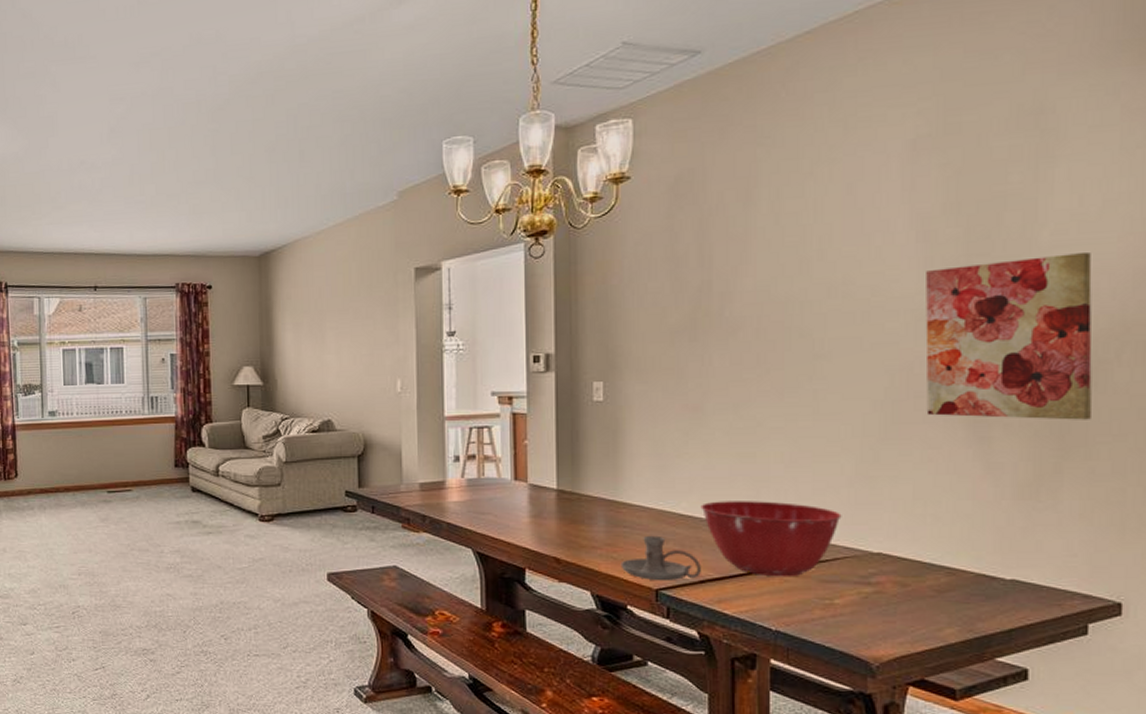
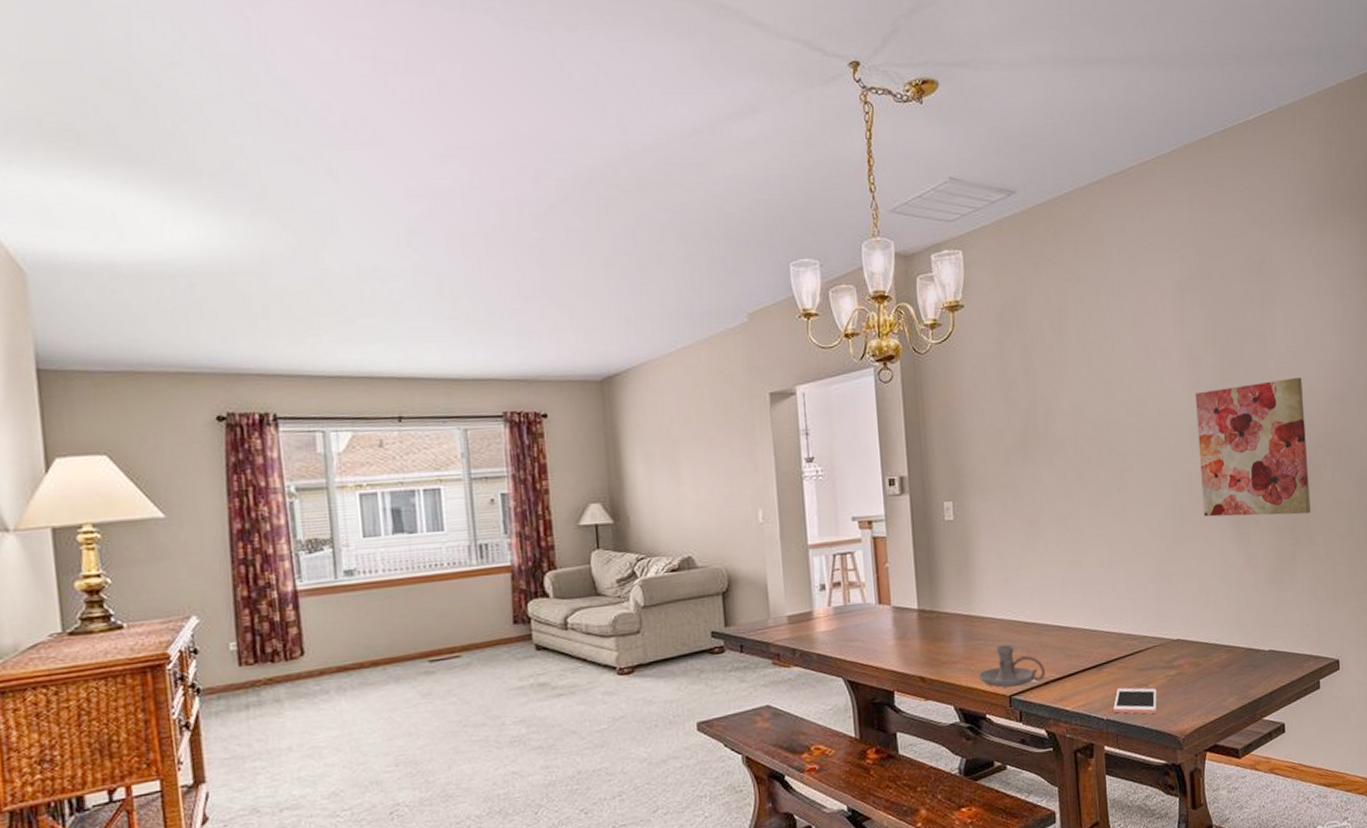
mixing bowl: present [700,501,842,577] -> none [1041,602,1150,671]
cell phone: none [785,599,845,632] -> present [1113,687,1157,714]

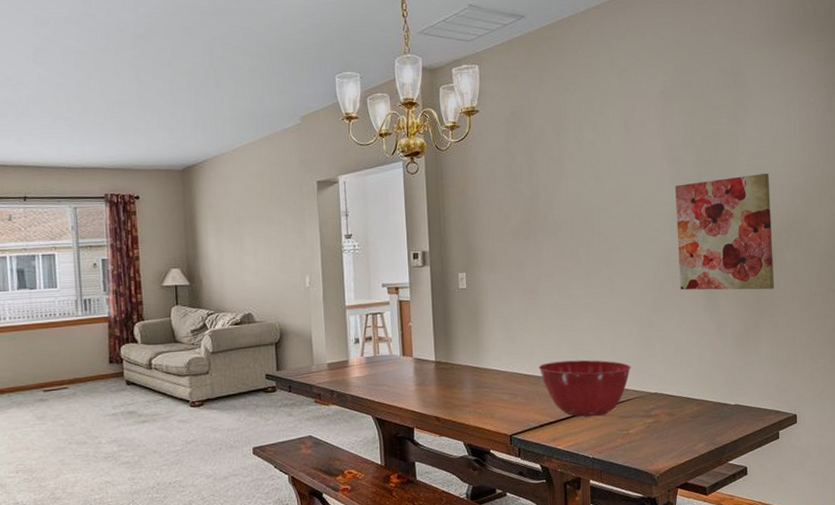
candle holder: present [978,644,1046,688] -> none [484,392,542,428]
mixing bowl: none [1041,602,1150,671] -> present [538,360,631,417]
cell phone: present [1113,687,1157,714] -> none [598,432,636,455]

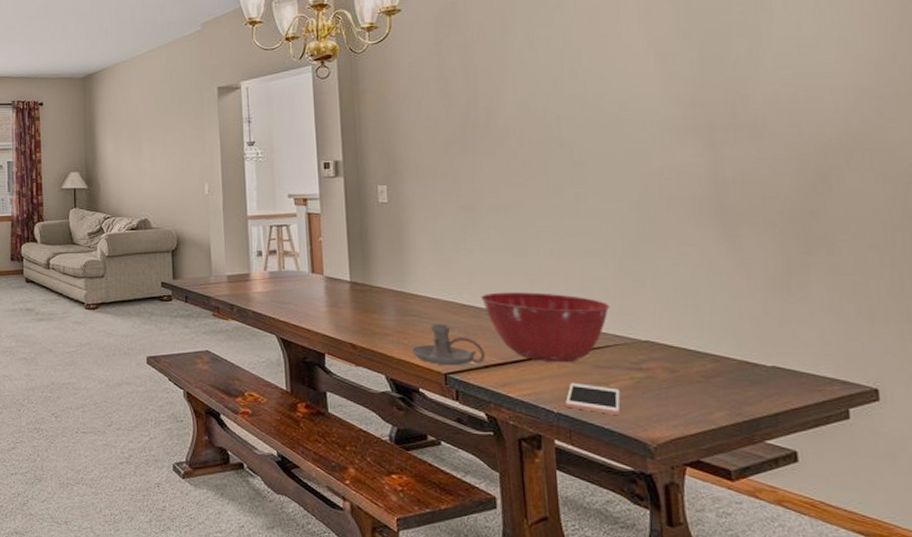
candle holder: none [484,392,542,428] -> present [411,323,486,366]
cell phone: none [598,432,636,455] -> present [566,383,621,415]
wall art: present [675,174,774,290] -> none [667,72,829,220]

